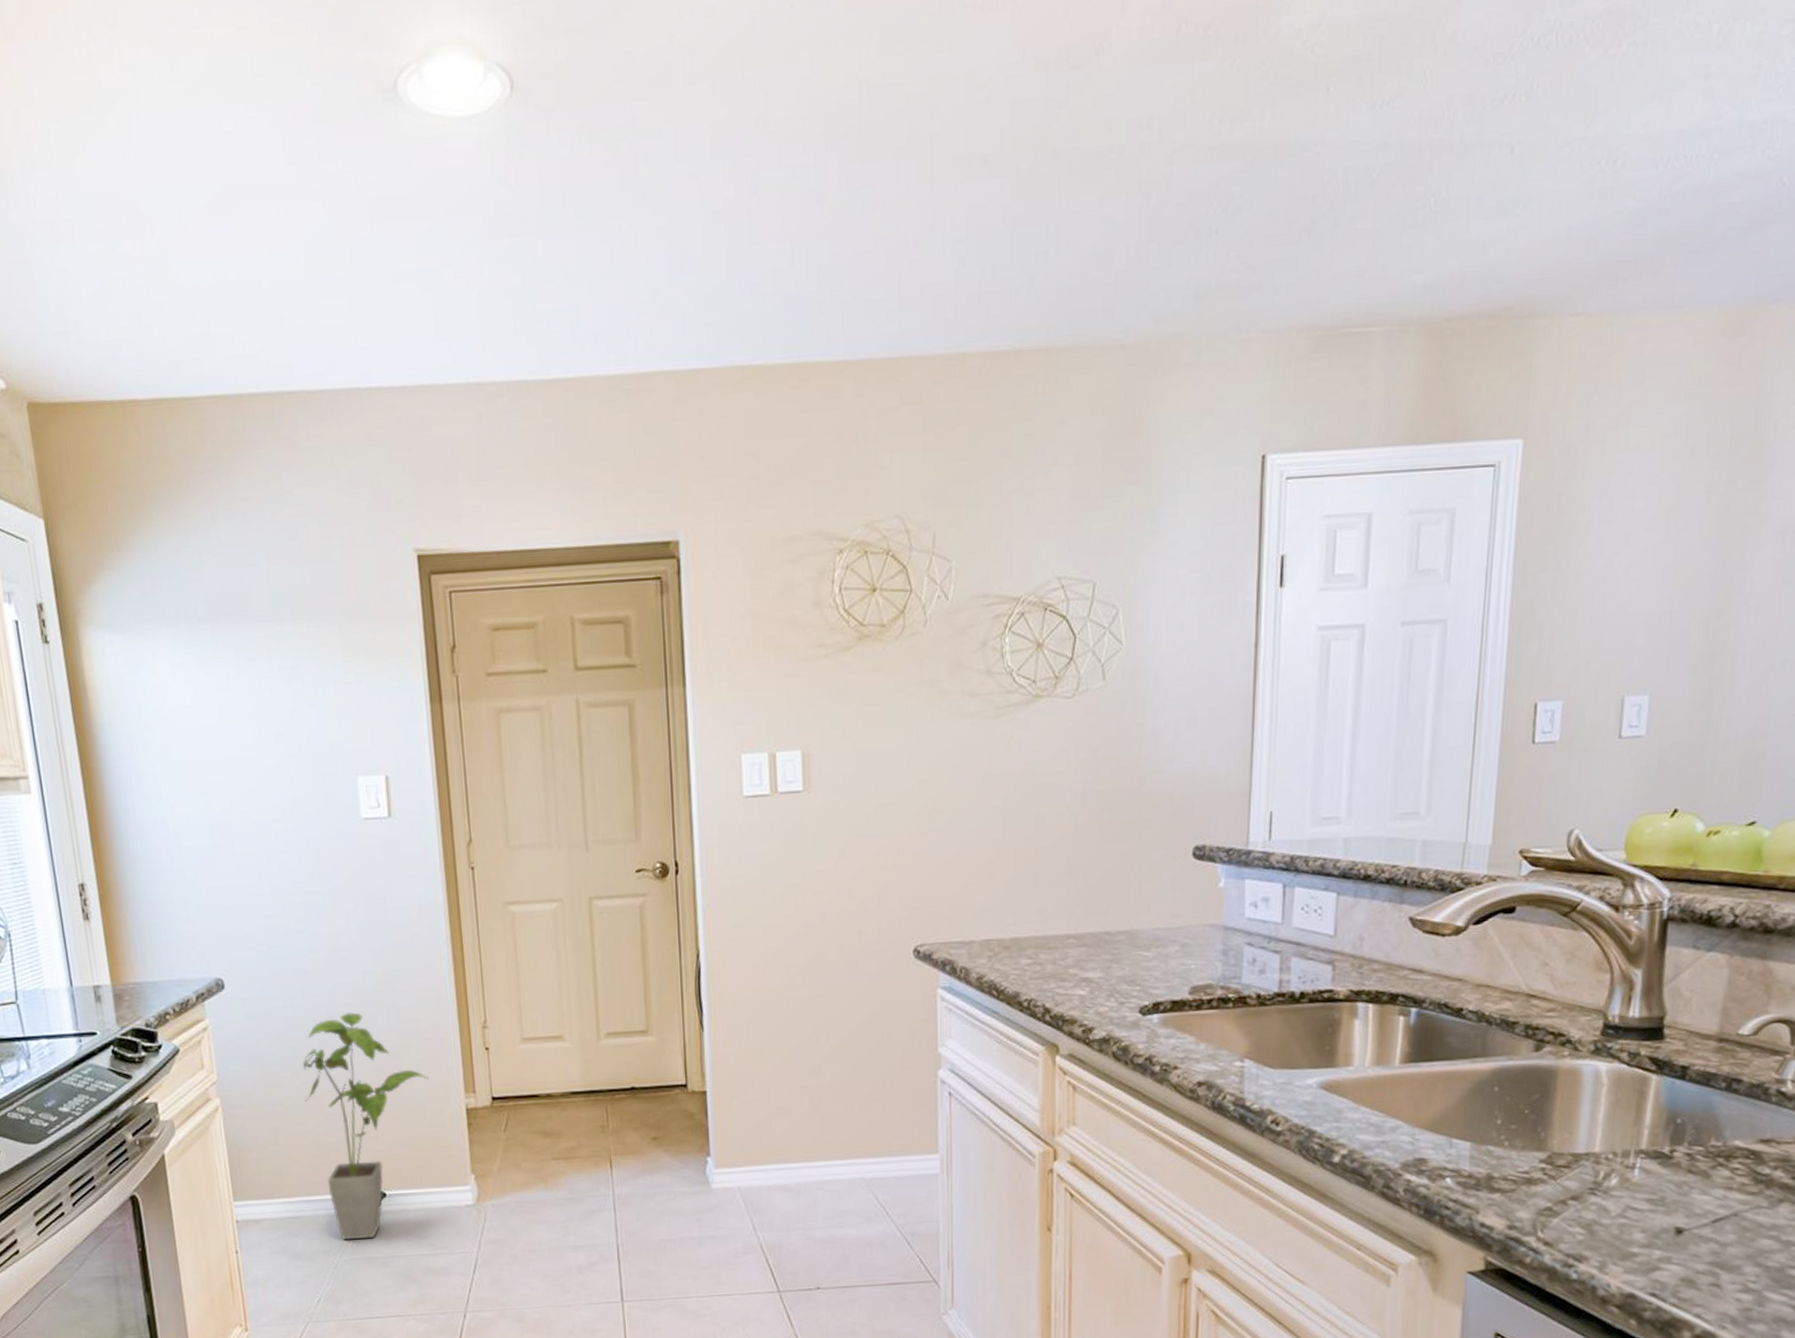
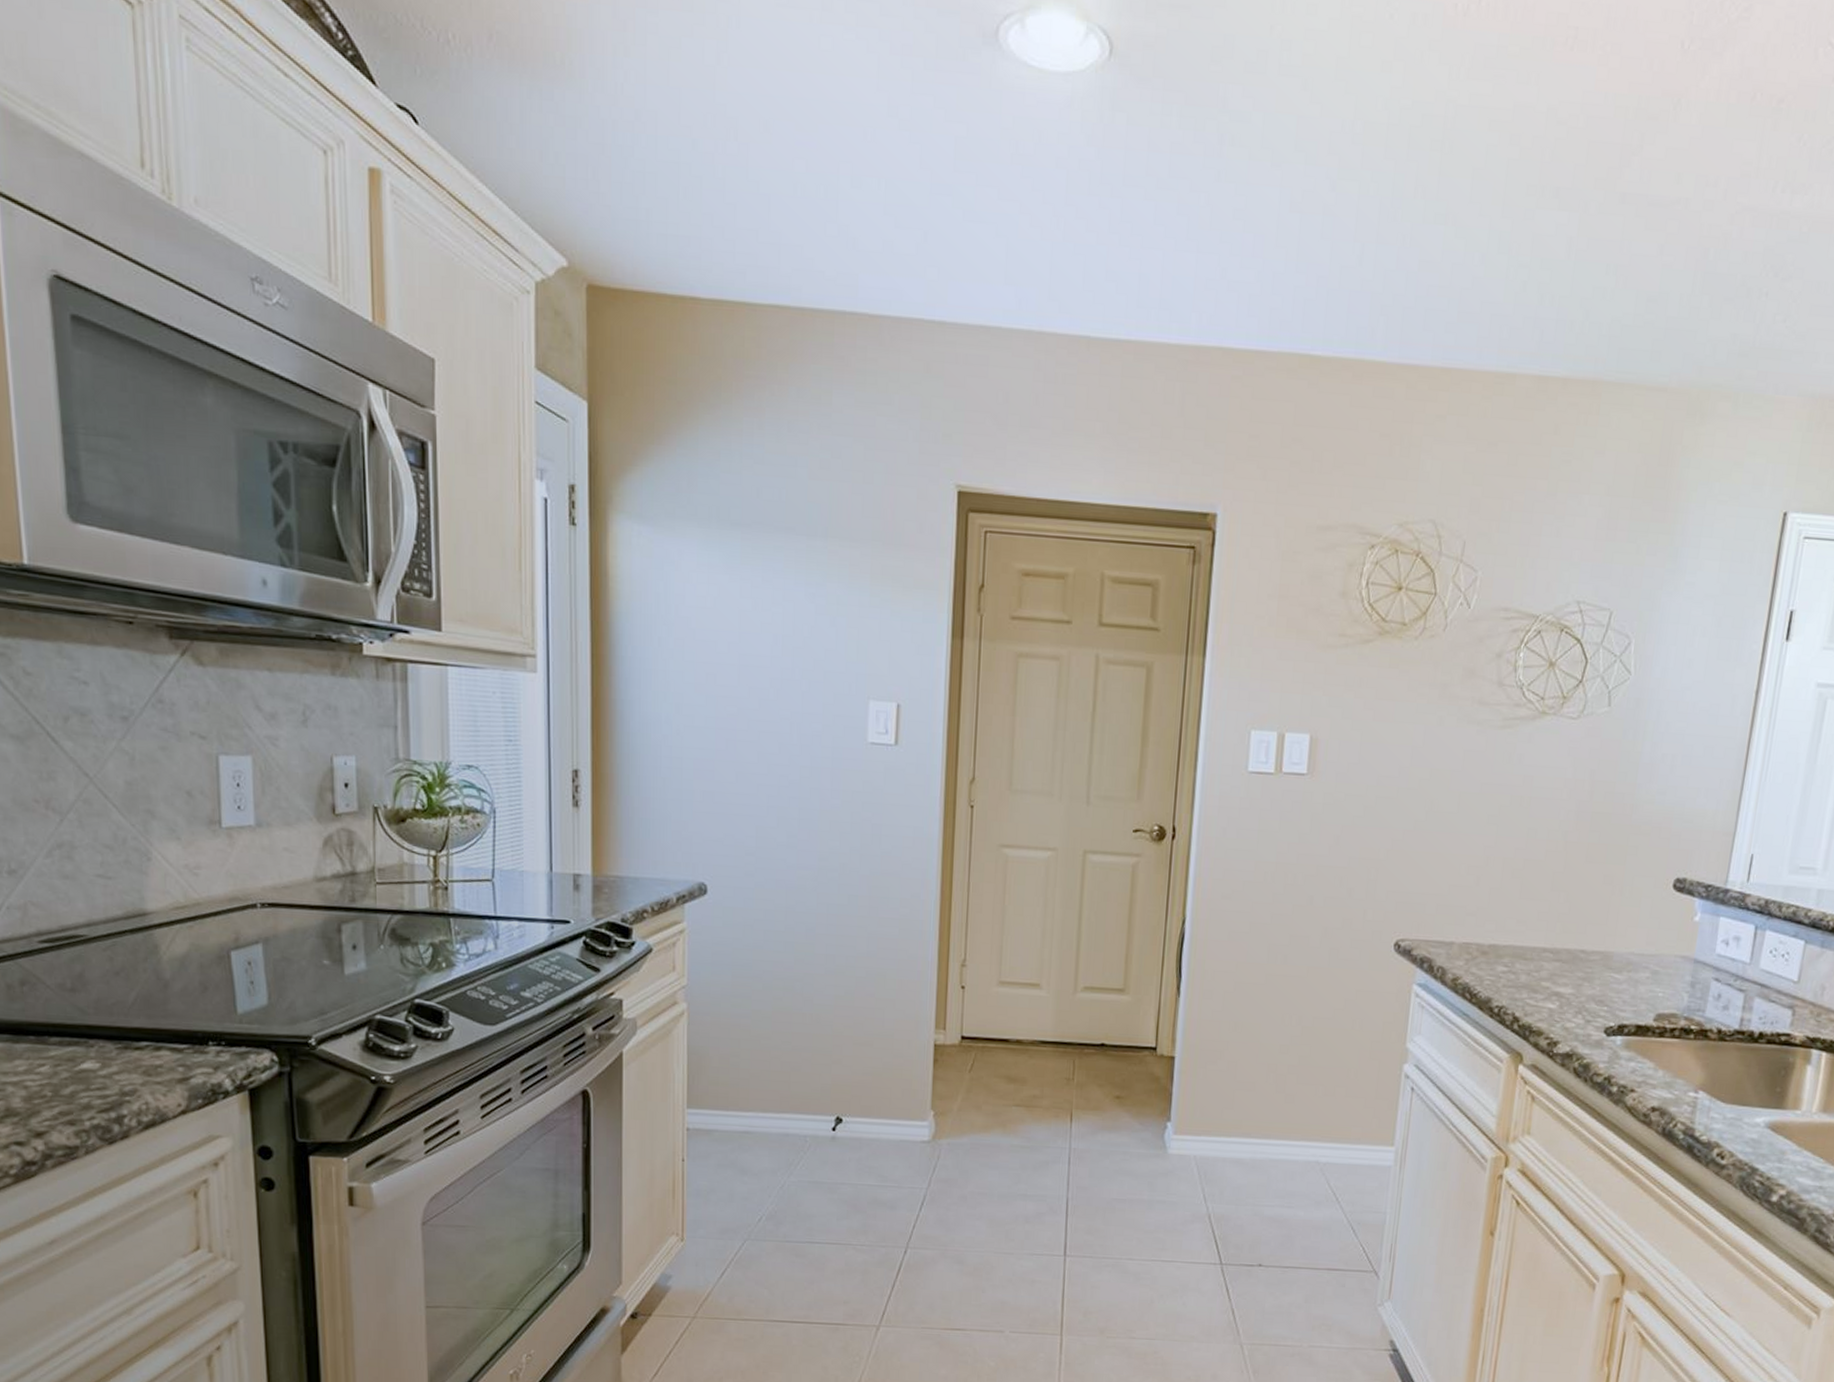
house plant: present [302,1012,428,1240] -> none [773,934,900,1162]

